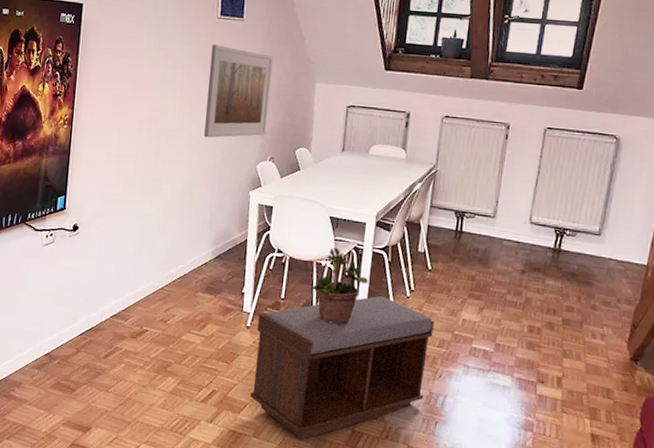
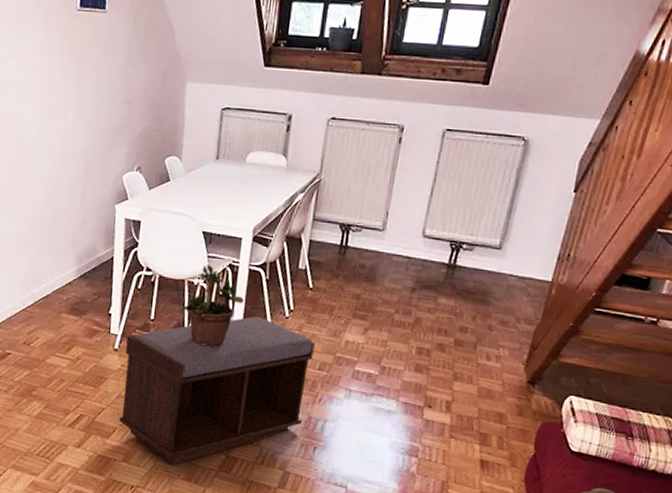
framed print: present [204,45,274,138] -> none [65,41,140,147]

